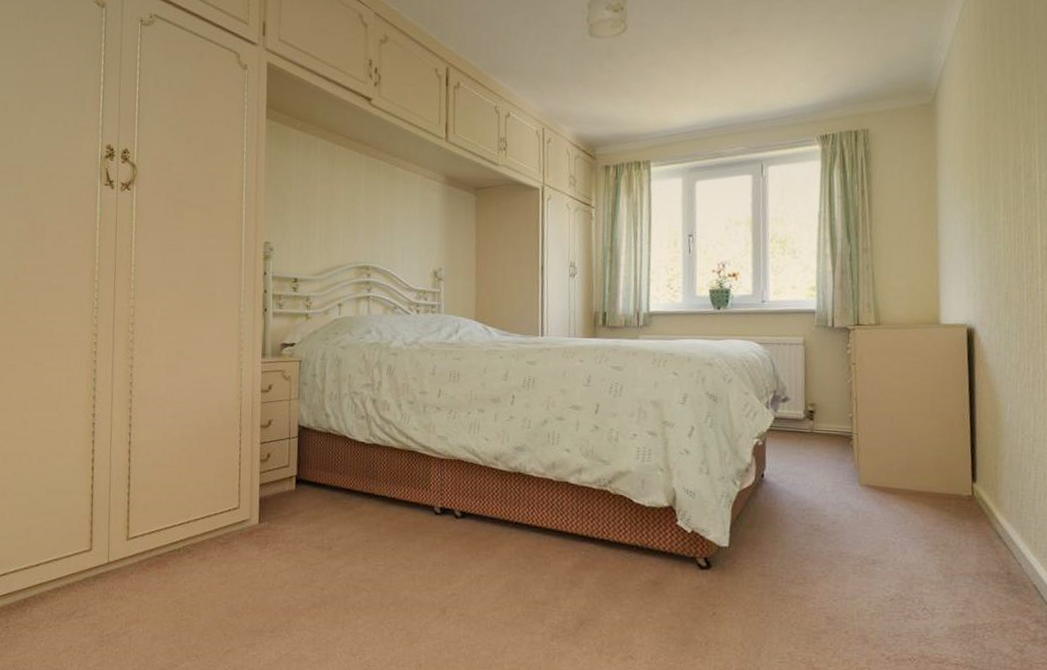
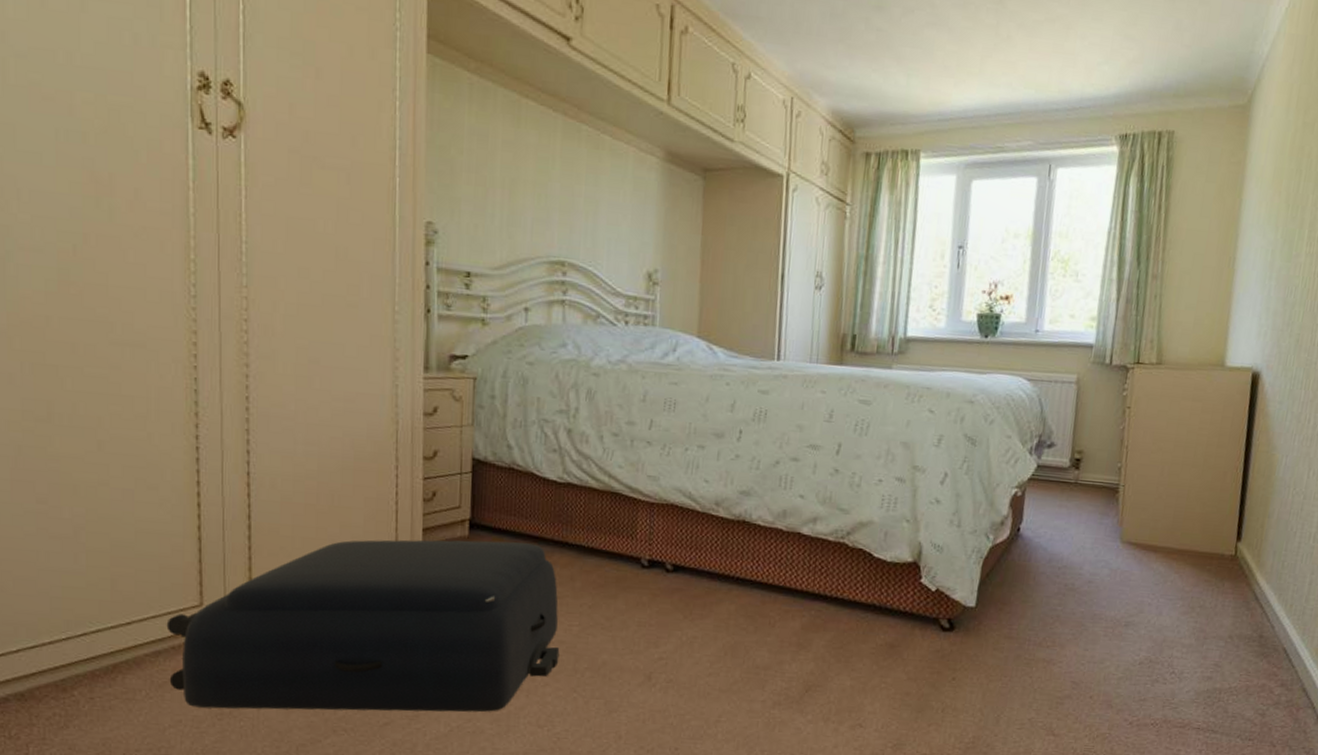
suitcase: none [64,493,369,642] -> present [166,539,560,713]

